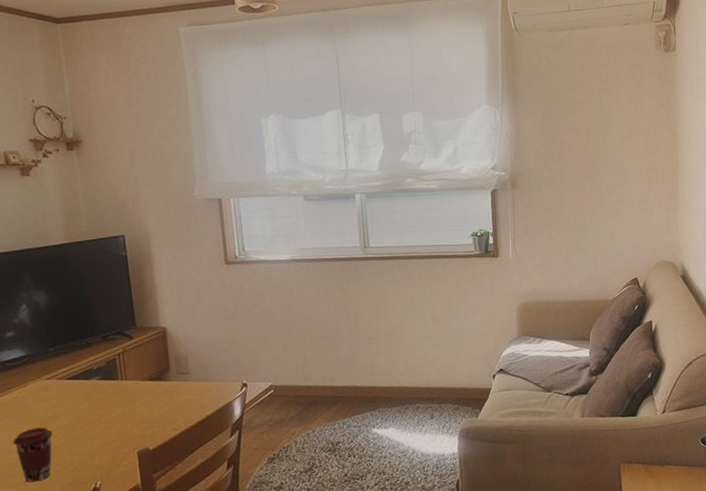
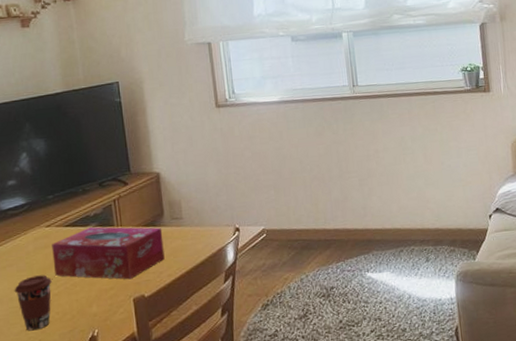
tissue box: none [53,380,170,433] -> present [52,227,165,280]

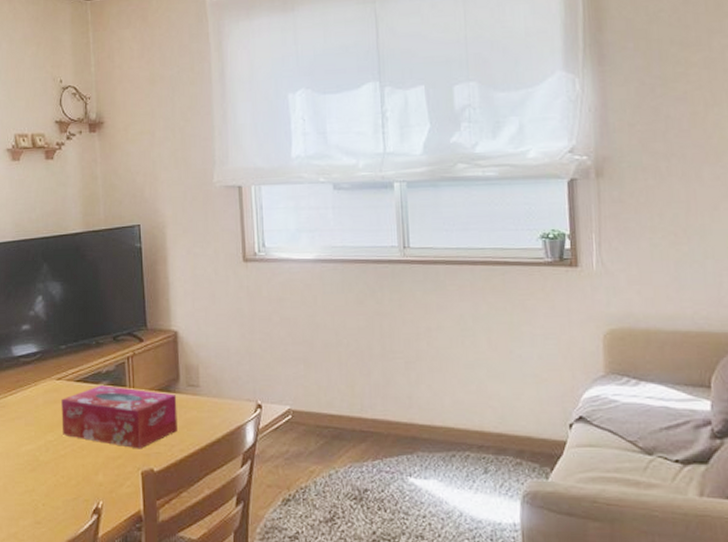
coffee cup: present [14,275,52,331] -> none [21,432,59,493]

